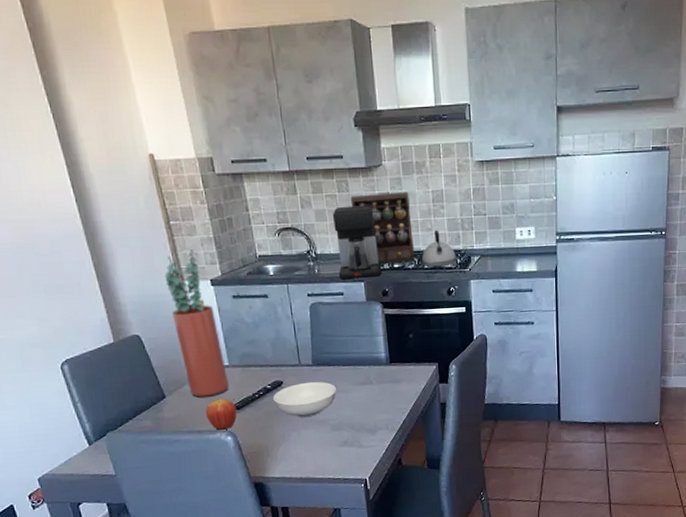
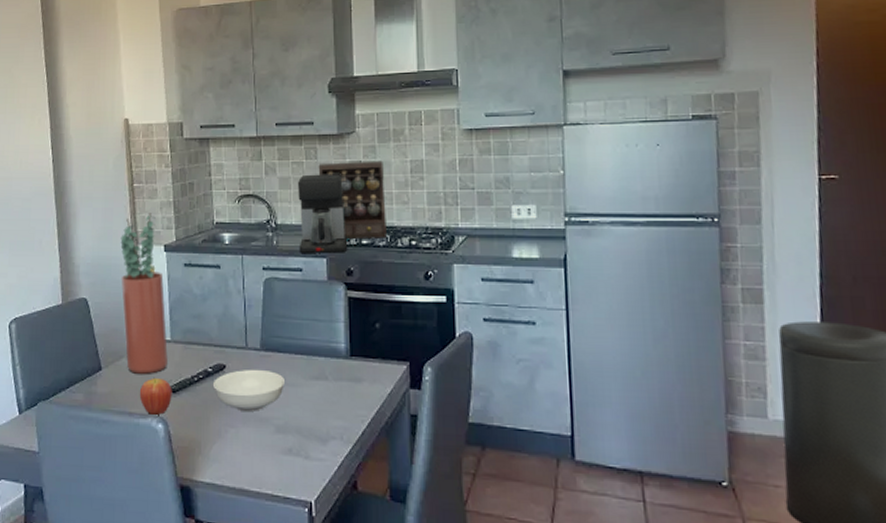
kettle: present [421,230,458,267] -> none [394,203,438,246]

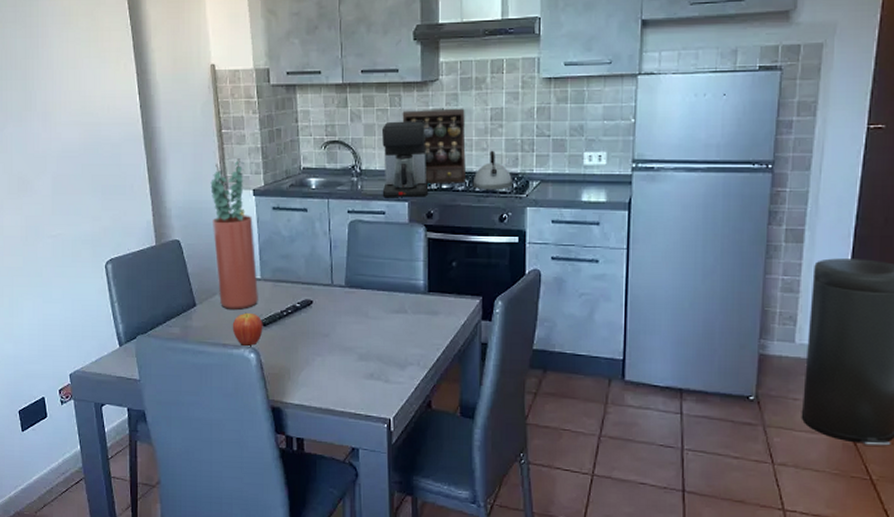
bowl: present [213,369,286,413] -> none [301,304,369,343]
kettle: none [394,203,438,246] -> present [472,150,514,191]

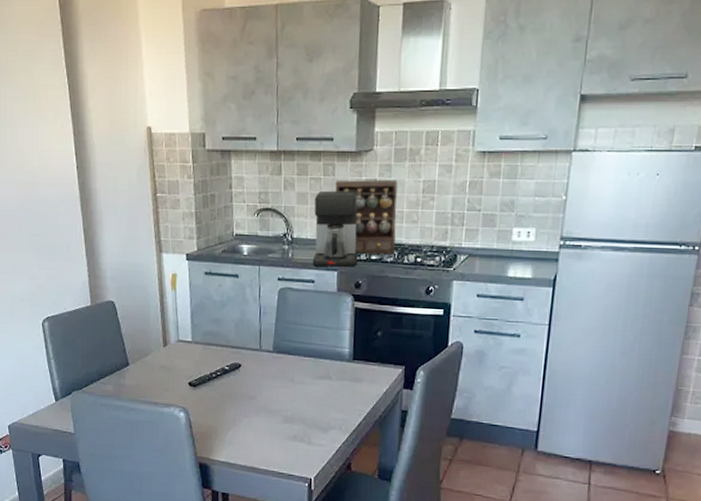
vase: present [210,158,258,310] -> none [144,223,189,370]
fruit: present [232,312,263,346] -> none [163,373,193,405]
kettle: present [472,150,514,191] -> none [401,222,442,263]

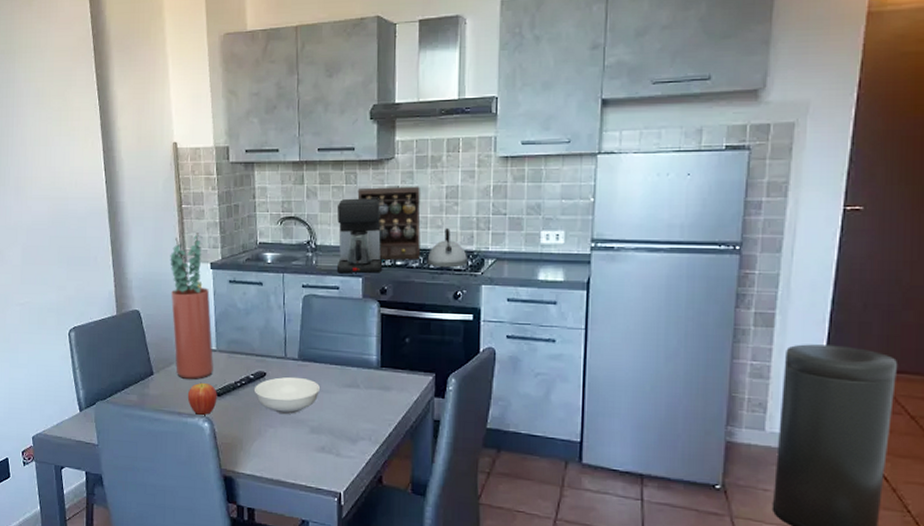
vase: none [144,223,189,370] -> present [170,233,213,379]
fruit: none [163,373,193,405] -> present [187,382,217,415]
bowl: none [230,368,294,405] -> present [255,376,321,415]
kettle: none [401,222,442,263] -> present [427,227,469,268]

